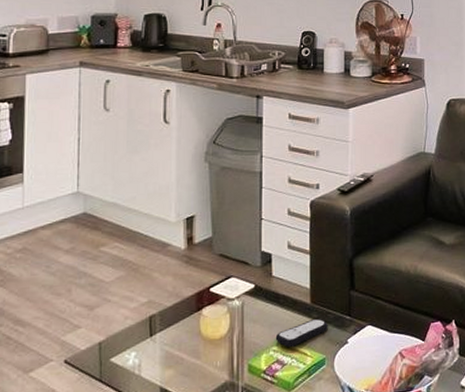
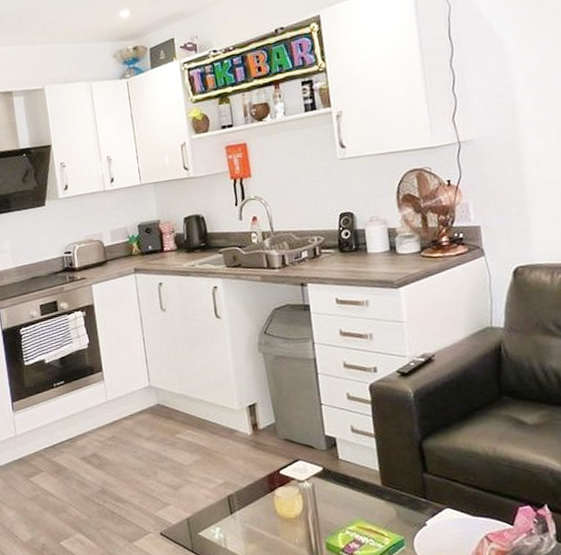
remote control: present [275,319,328,347] -> none [349,501,403,527]

